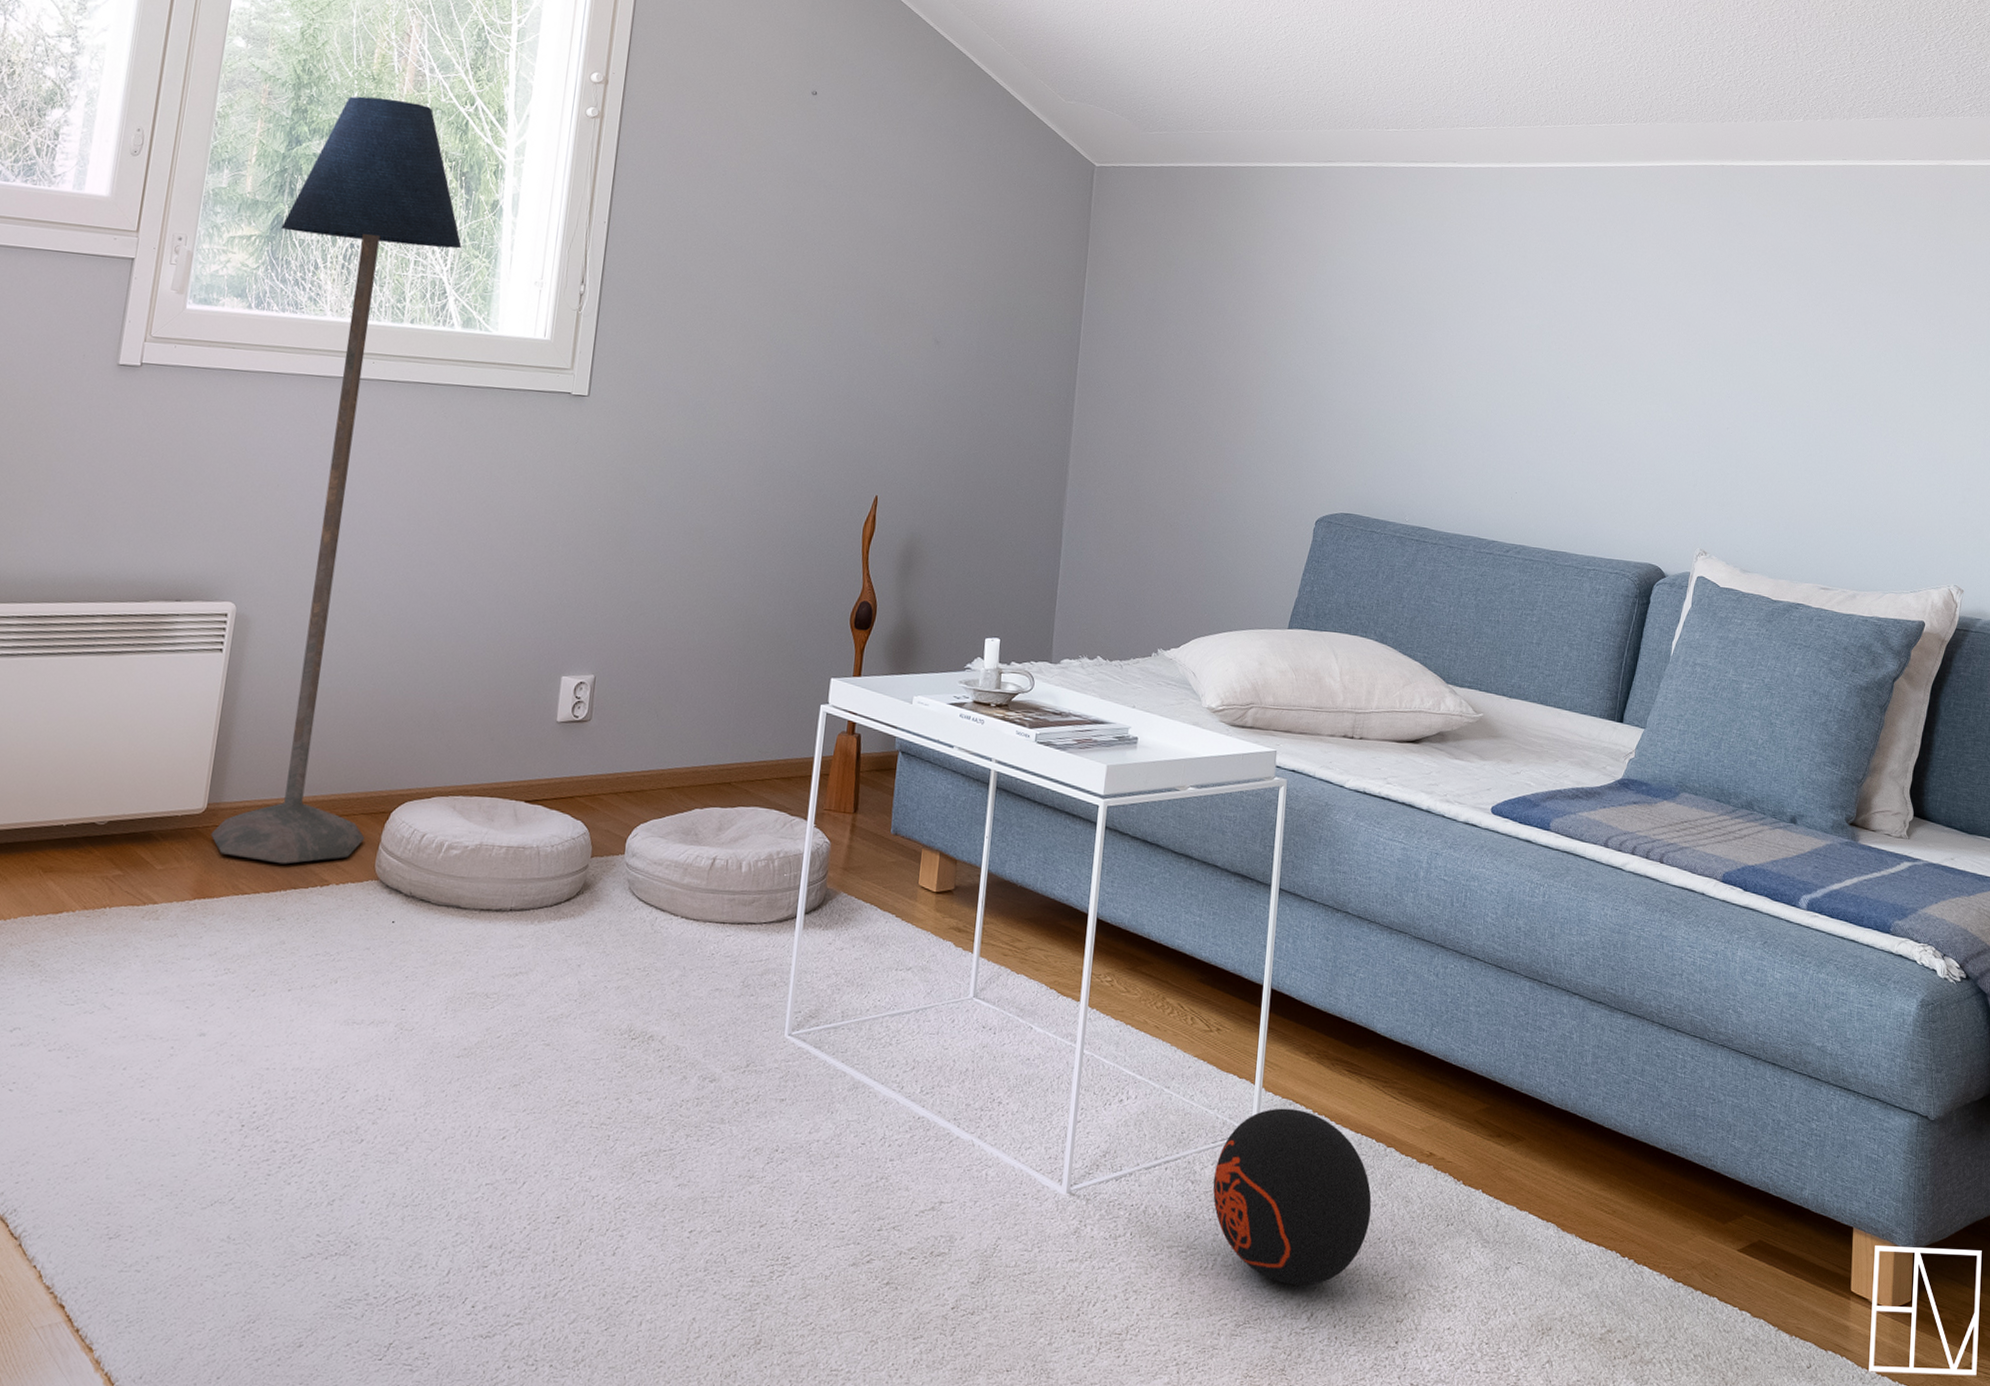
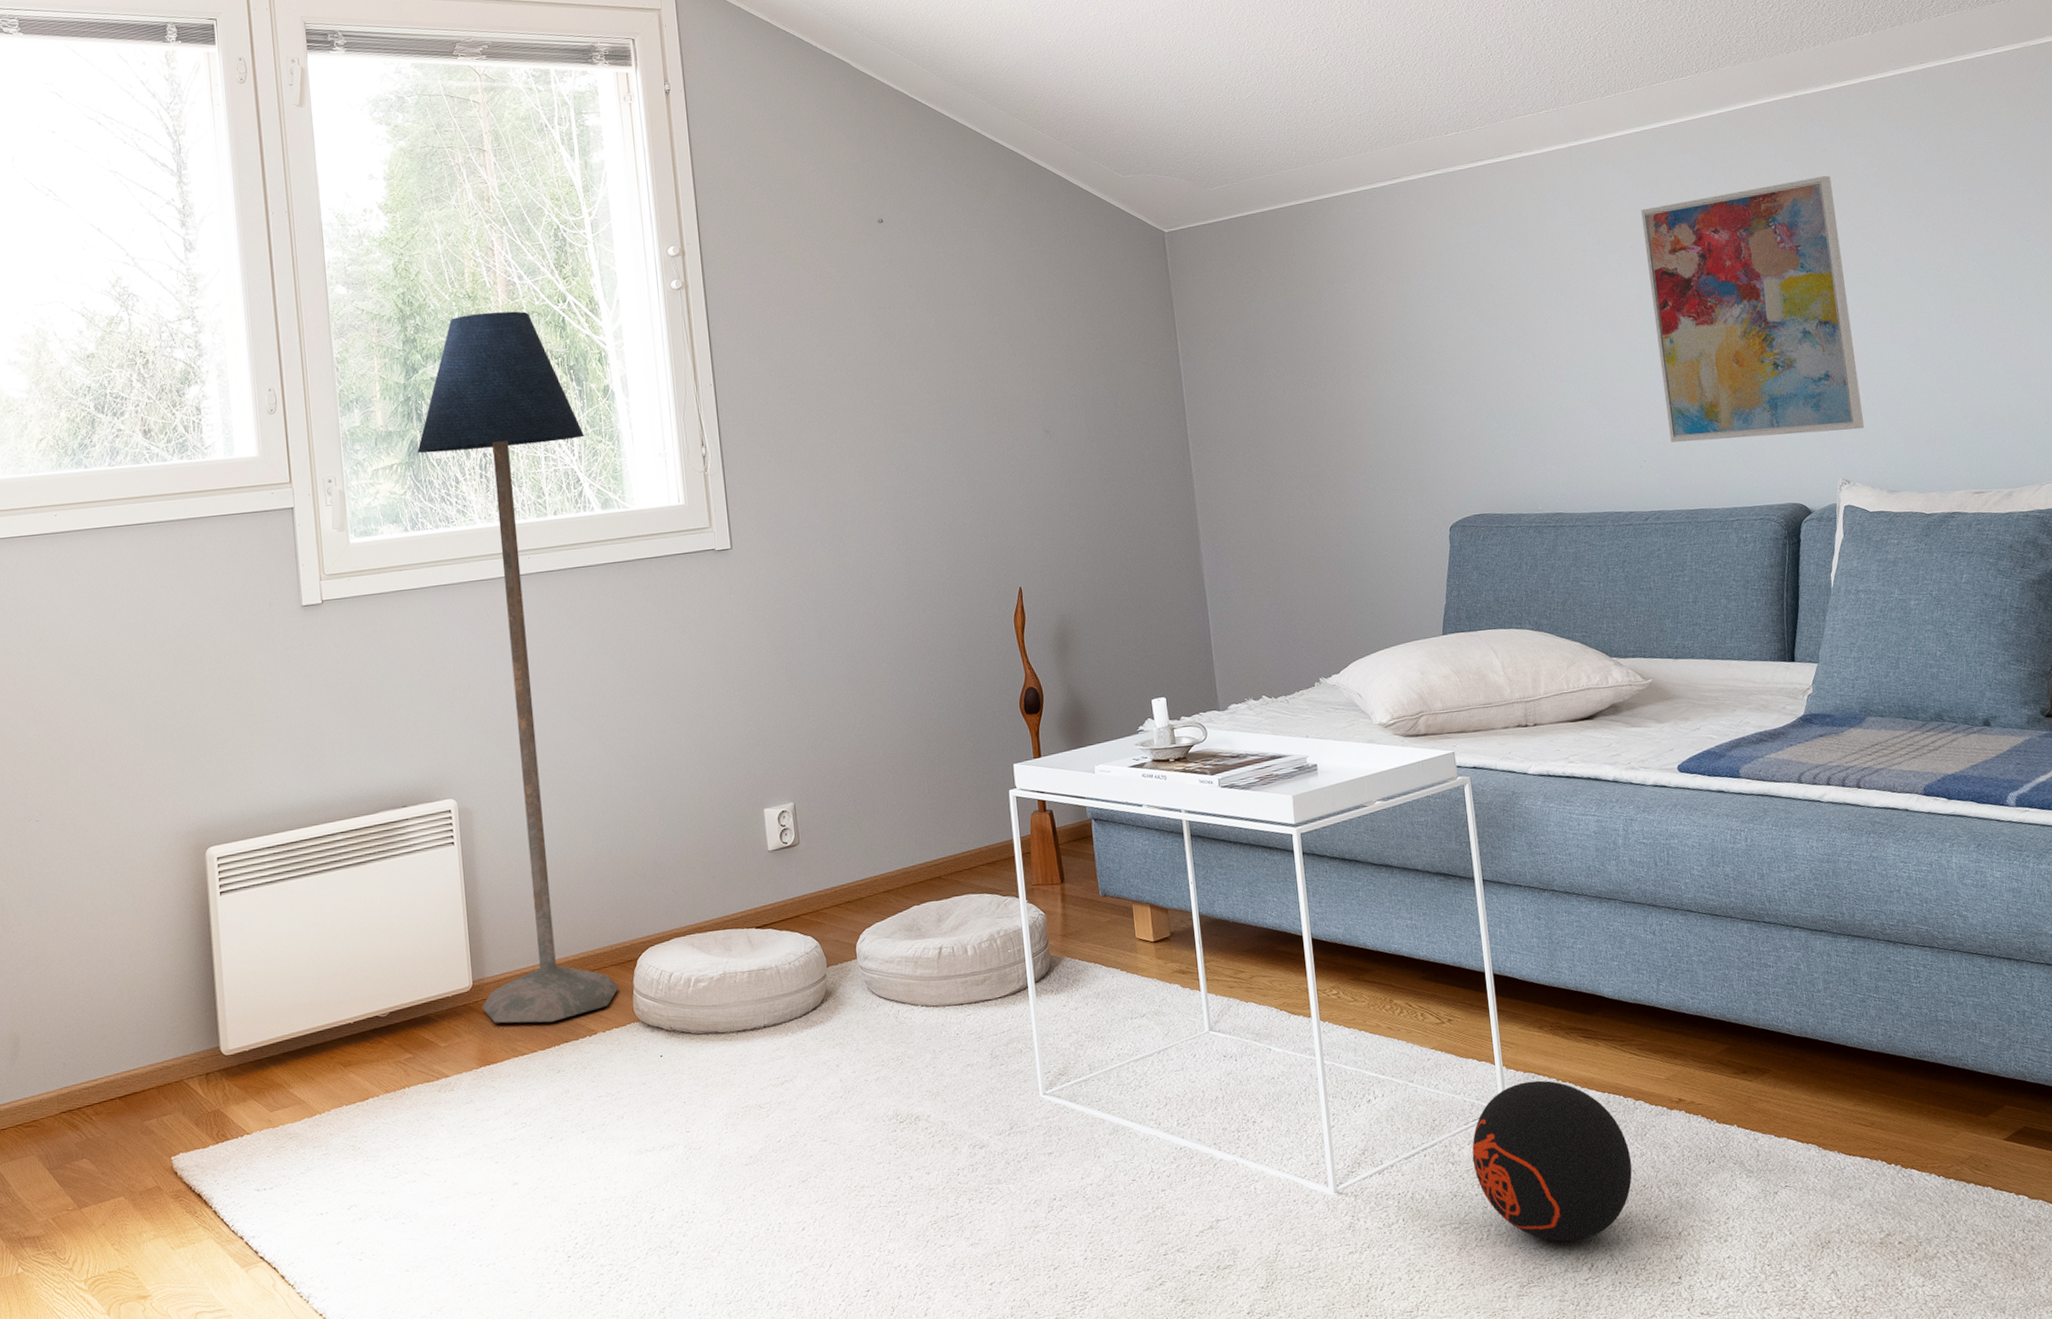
wall art: none [1544,243,1741,504] -> present [1641,176,1864,443]

